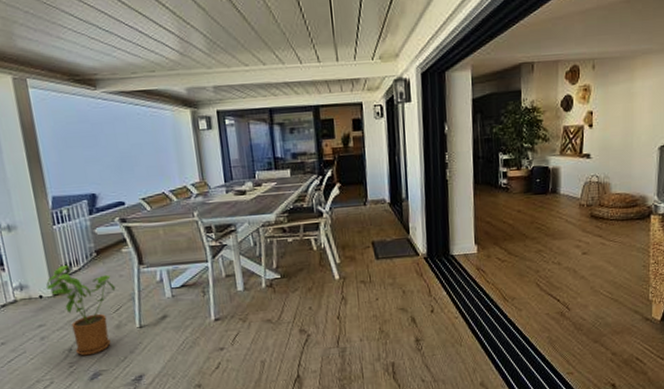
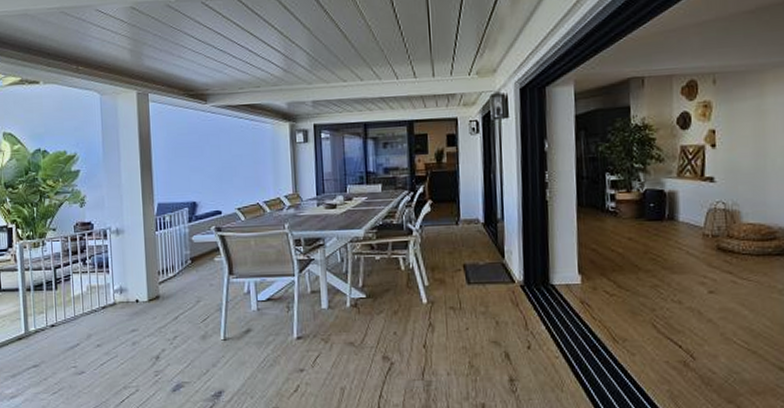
house plant: present [45,264,116,356] -> none [142,270,205,365]

